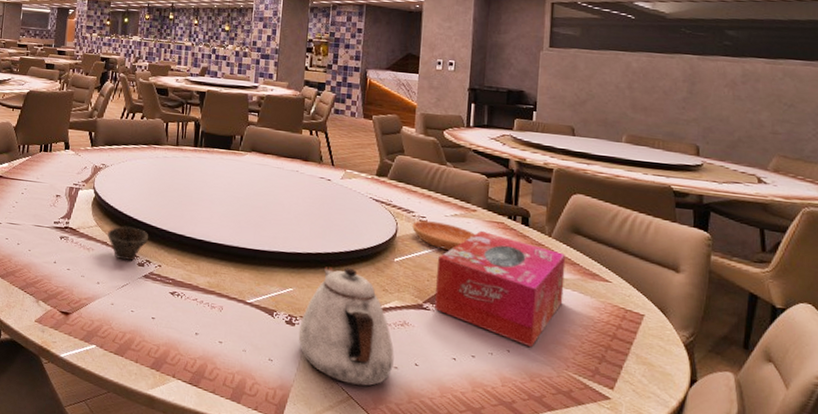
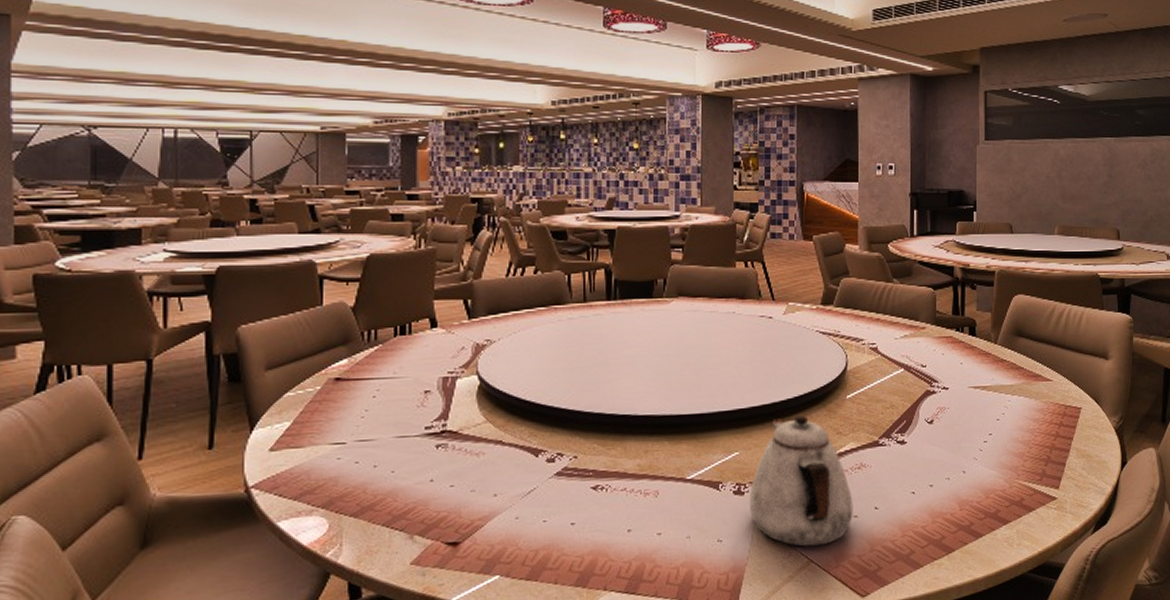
cup: present [107,226,149,261] -> none [501,414,558,460]
saucer: present [412,220,476,251] -> none [863,347,926,377]
tissue box: present [435,230,566,348] -> none [891,348,1011,464]

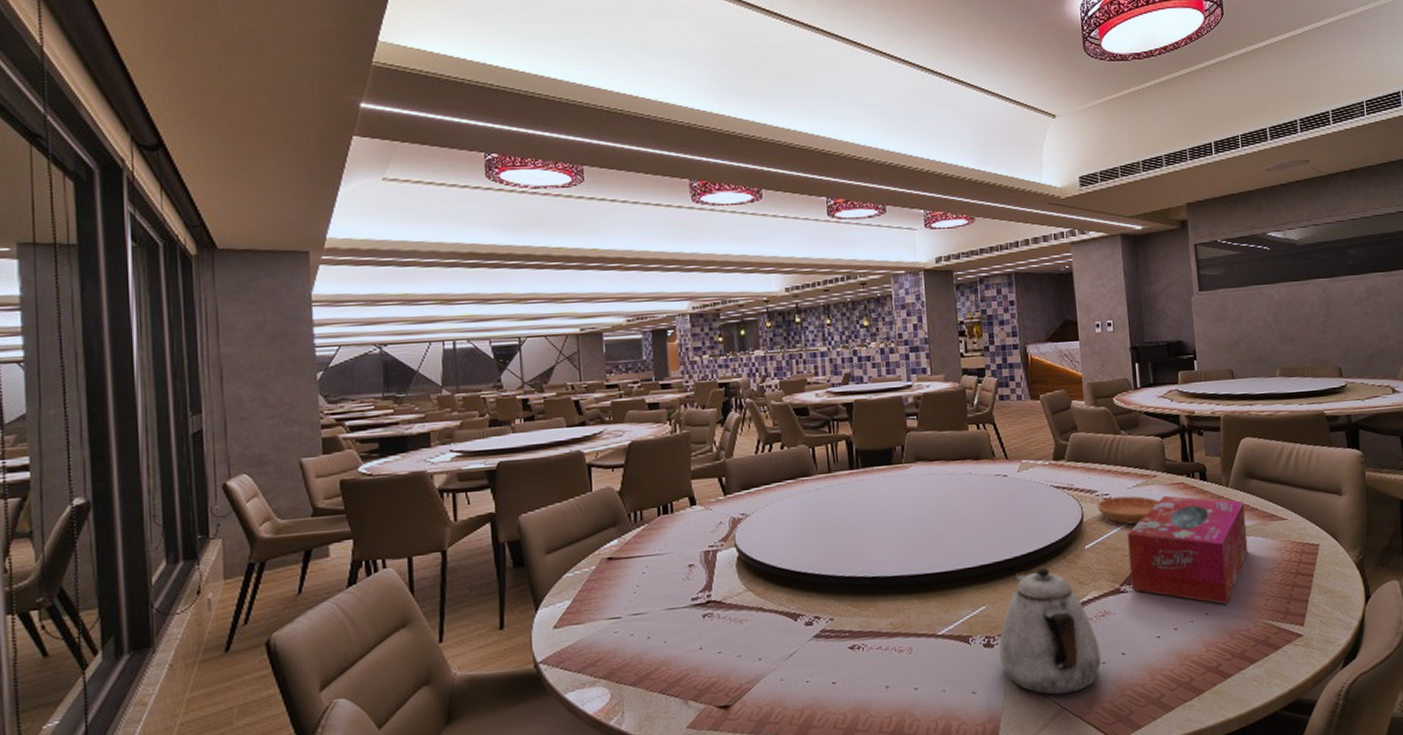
saucer: none [863,347,926,377] -> present [1097,496,1160,525]
tissue box: none [891,348,1011,464] -> present [1128,495,1248,605]

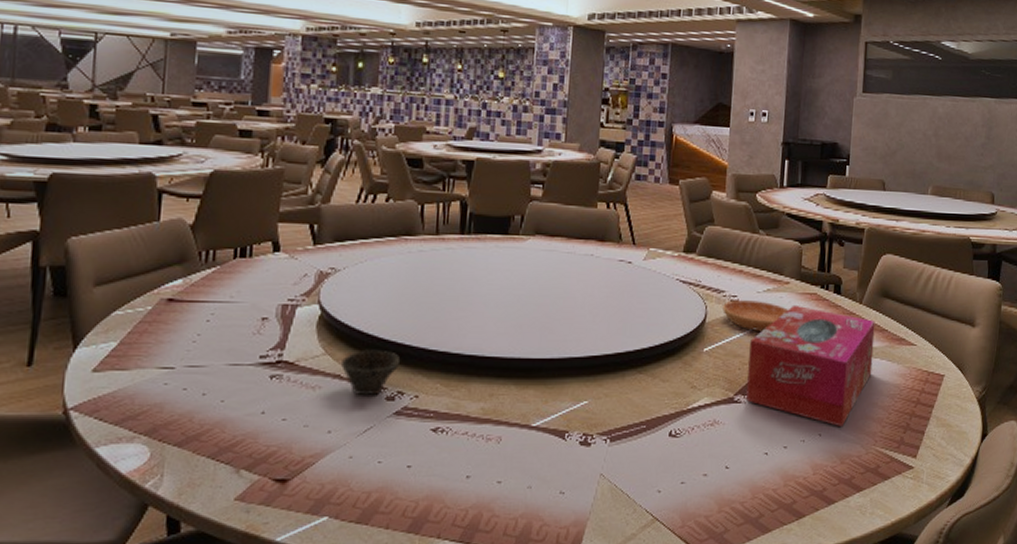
cup: none [761,581,814,625] -> present [340,349,401,396]
teapot: present [998,567,1101,695] -> none [595,365,704,505]

